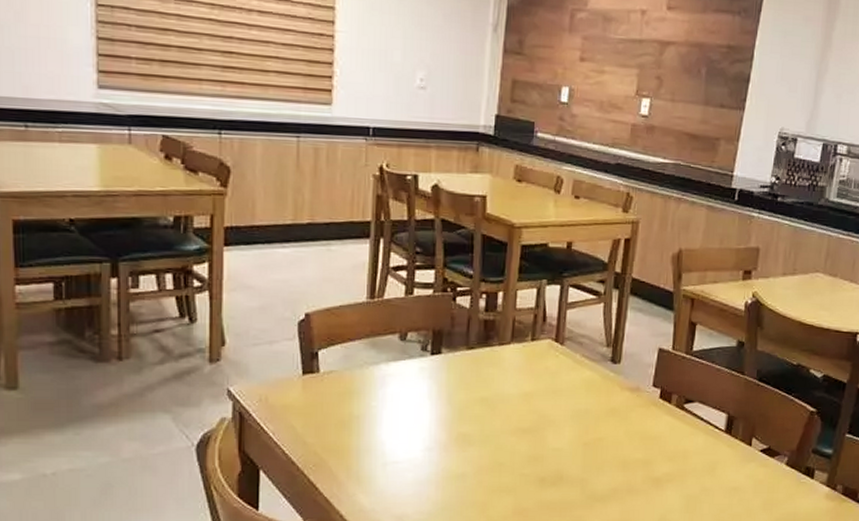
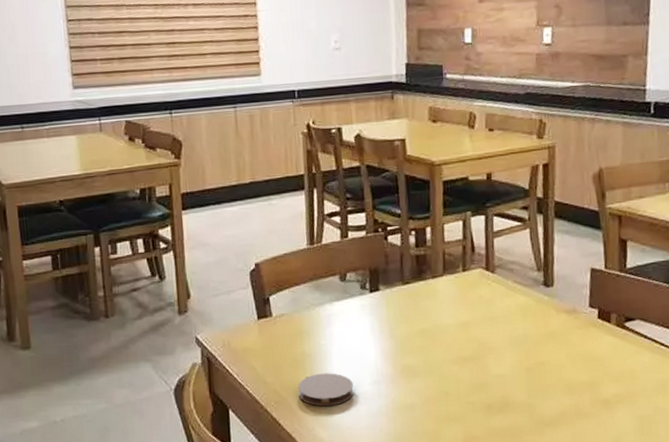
coaster: none [341,437,403,472] -> present [297,373,354,407]

